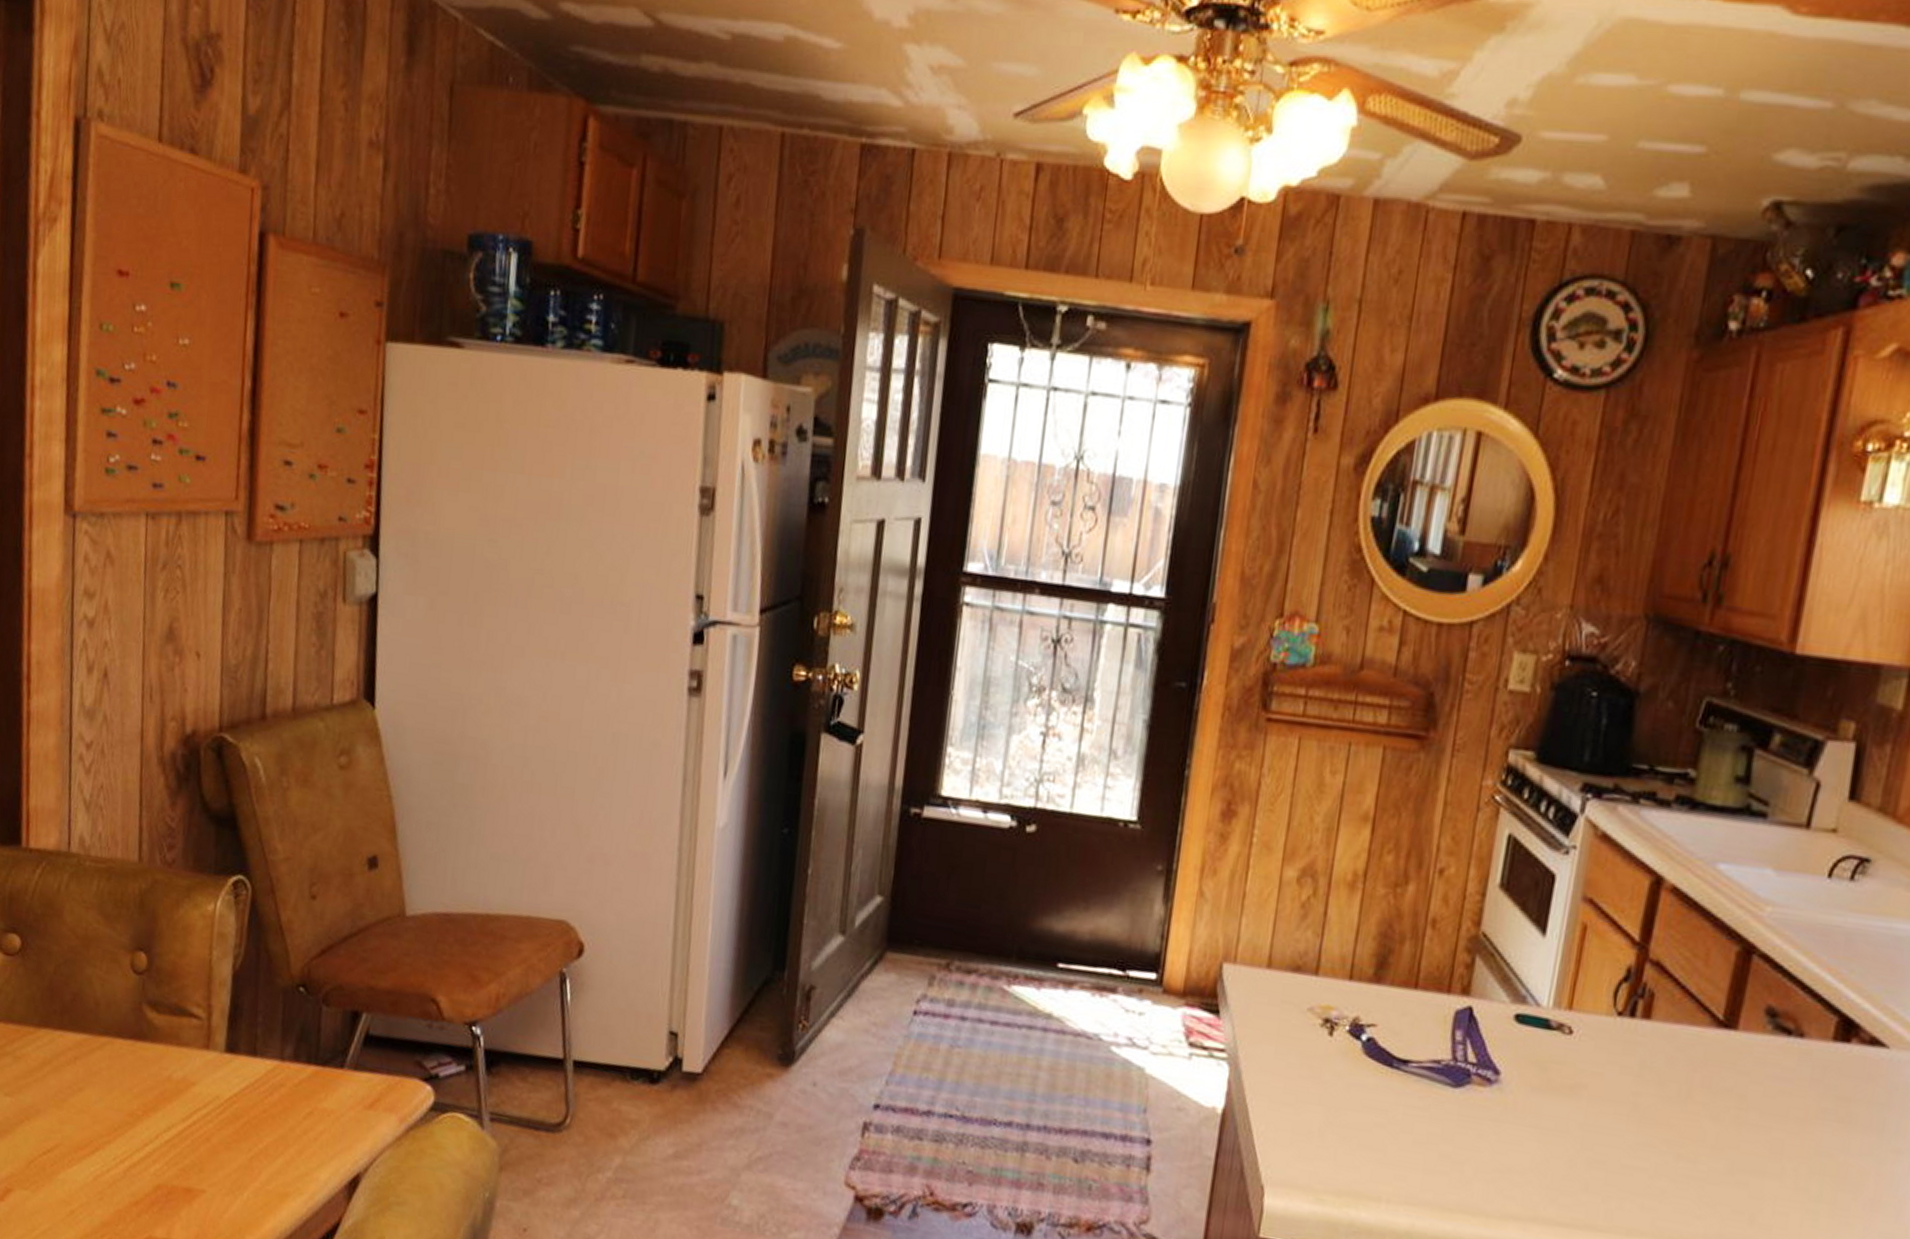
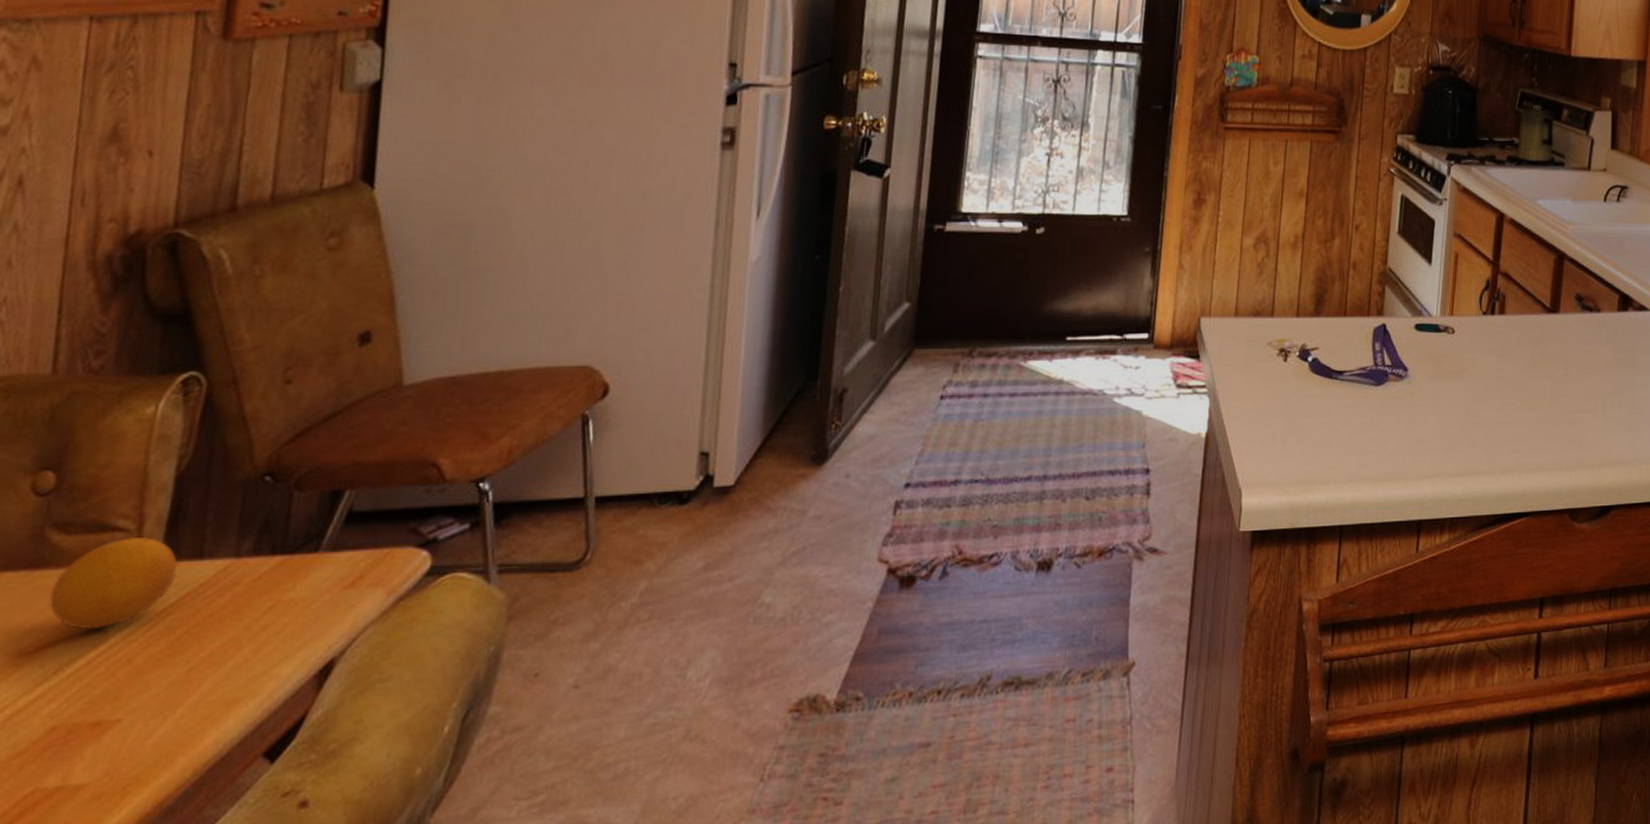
fruit: none [148,1024,239,1105] -> present [48,536,178,631]

